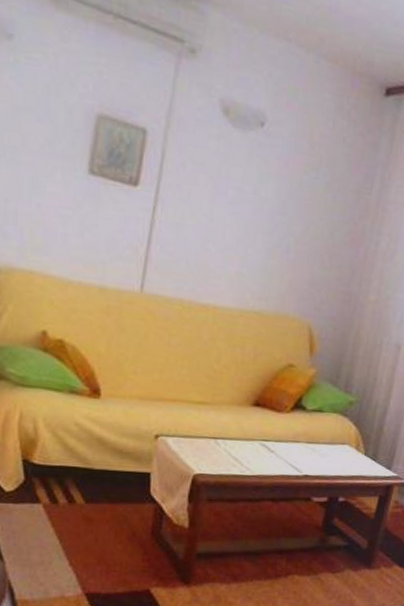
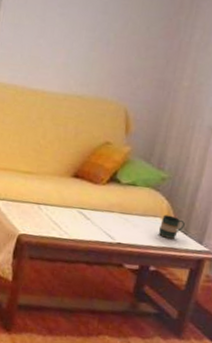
mug: none [347,441,373,467] -> present [159,214,185,239]

